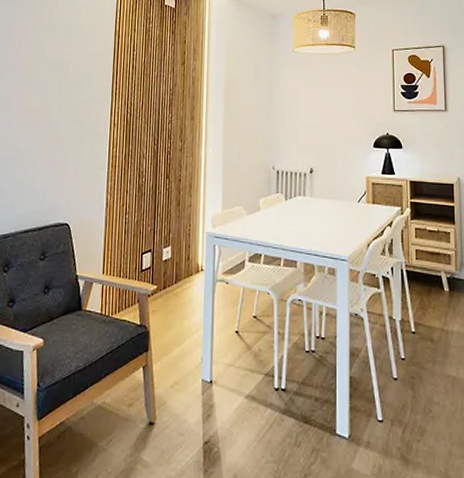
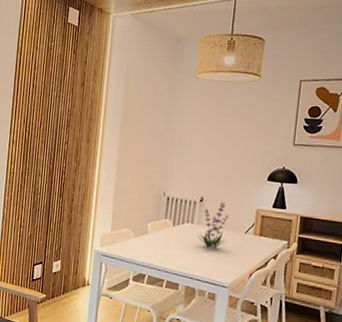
plant: none [311,172,341,221] -> present [197,202,228,249]

